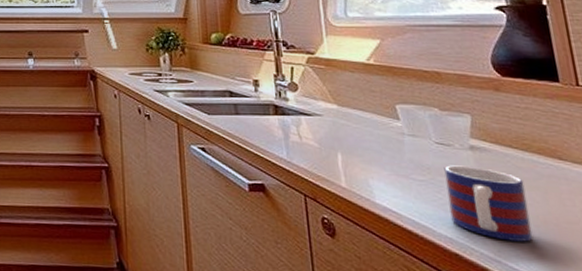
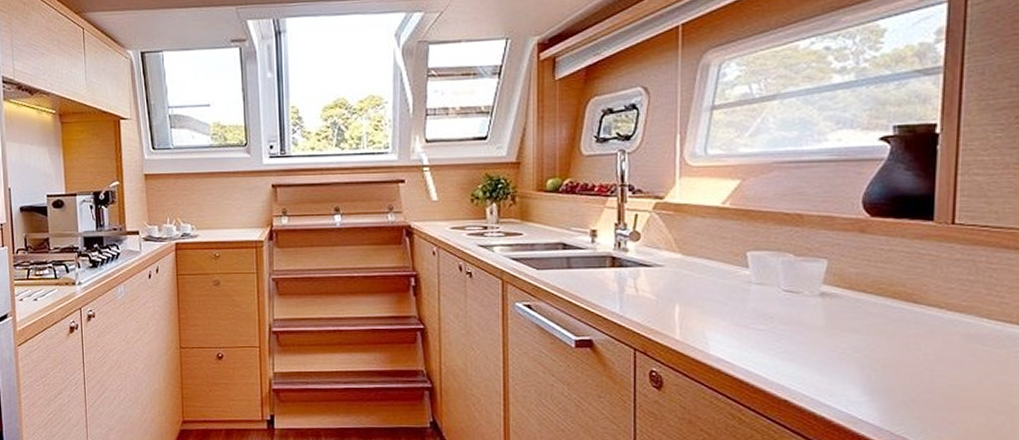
mug: present [444,165,533,242] -> none [787,313,871,386]

